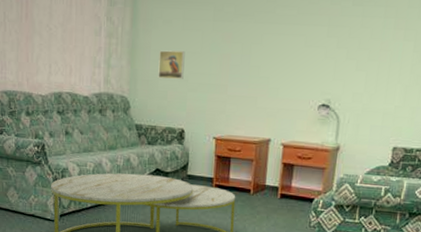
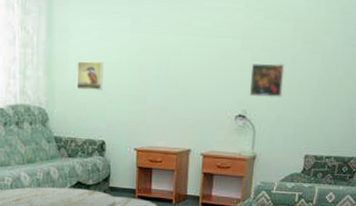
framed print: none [333,50,374,87] -> present [249,63,285,98]

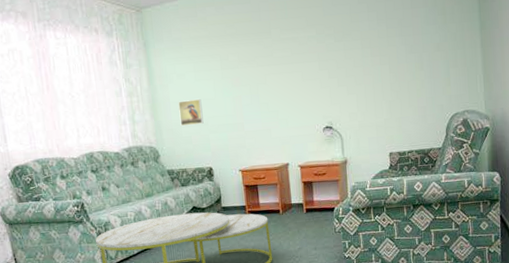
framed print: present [249,63,285,98] -> none [330,77,361,109]

